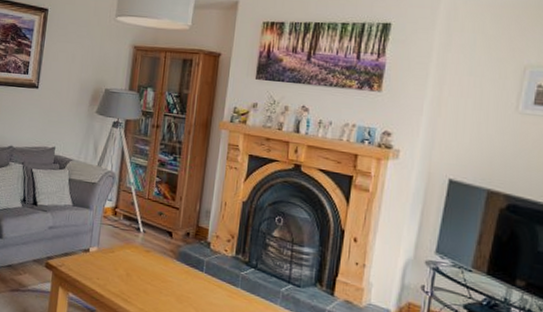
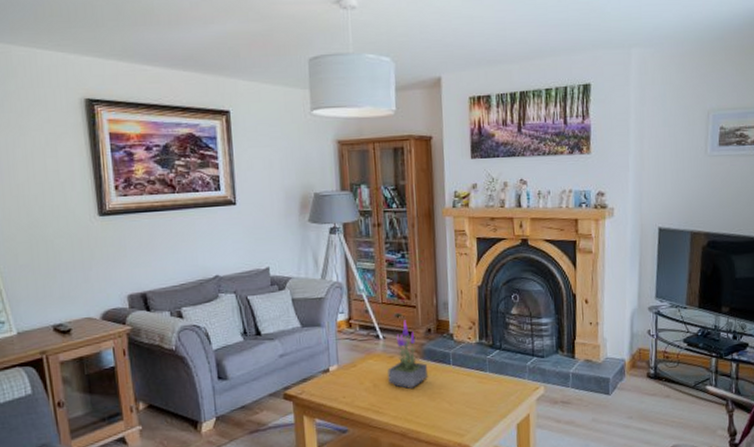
potted plant: none [141,219,180,286] -> present [387,320,427,389]

